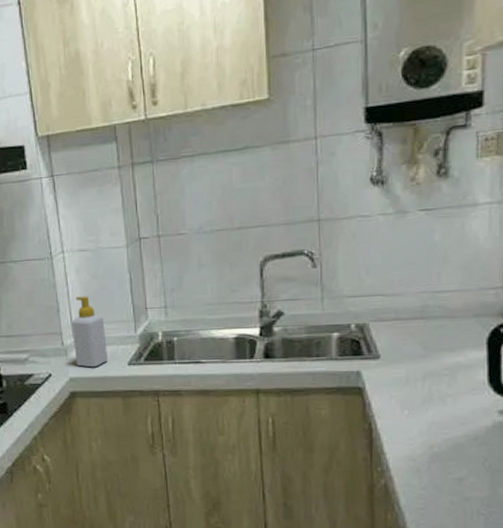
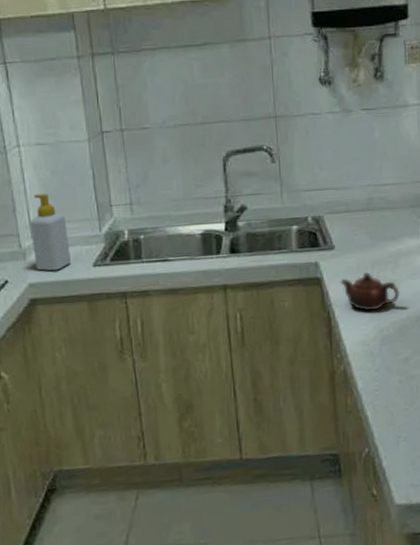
teapot: none [385,383,455,426] -> present [340,271,400,311]

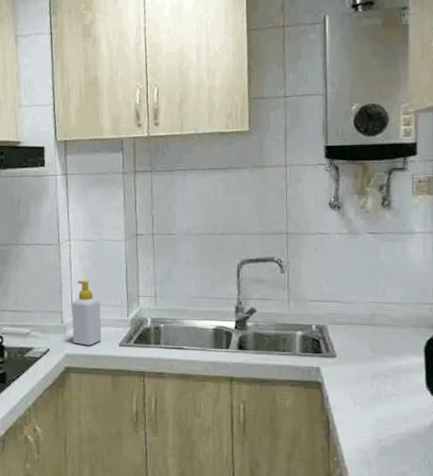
teapot: present [340,271,400,311] -> none [340,382,399,421]

